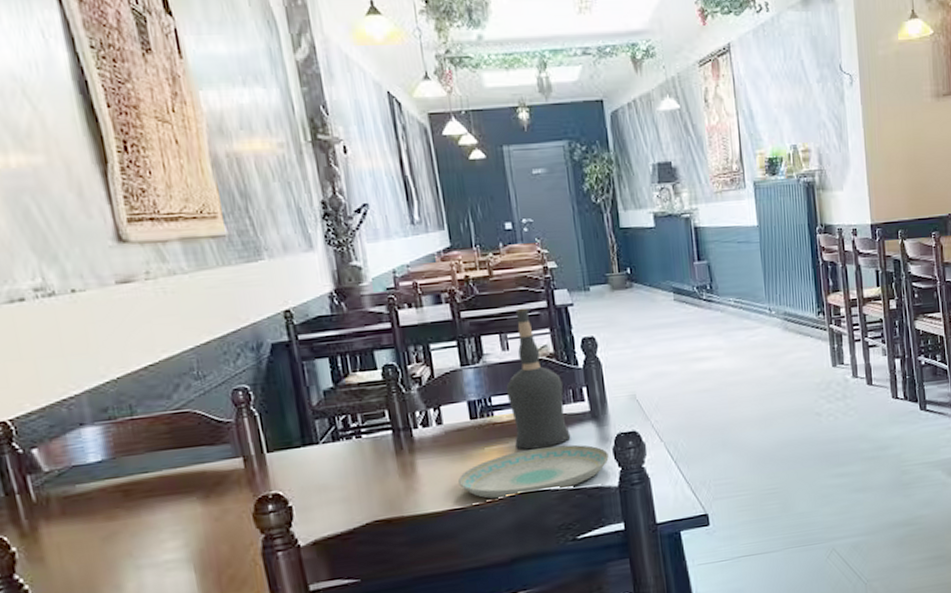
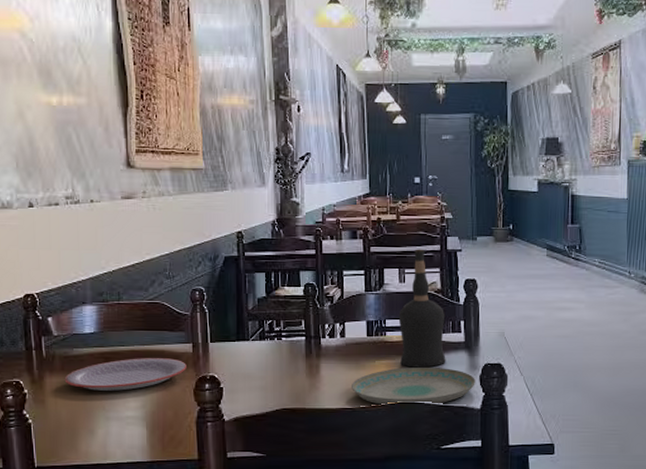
plate: none [68,479,240,535] -> present [64,358,187,391]

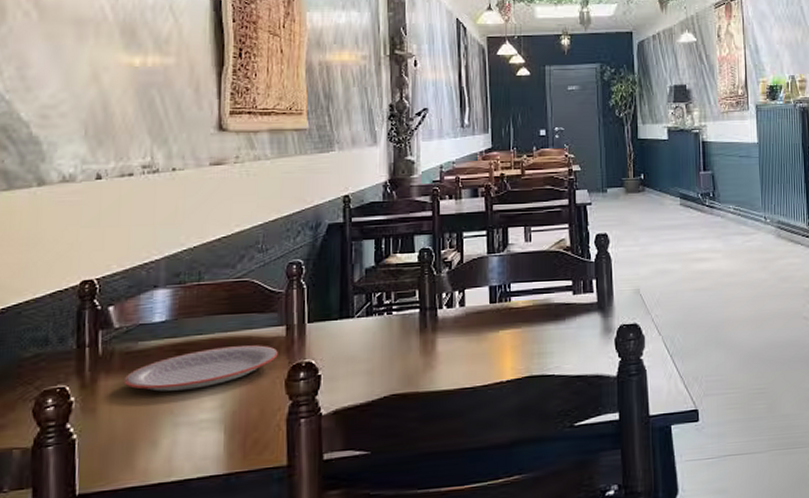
plate: present [352,366,475,406] -> none [472,333,610,382]
liquor bottle: present [398,249,446,368] -> none [524,204,578,335]

